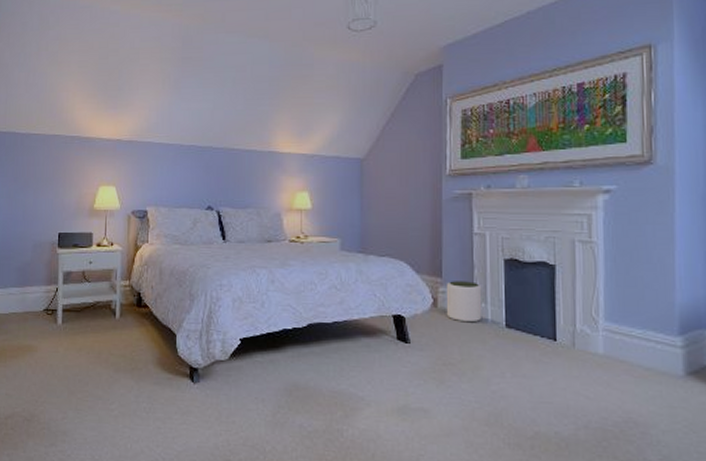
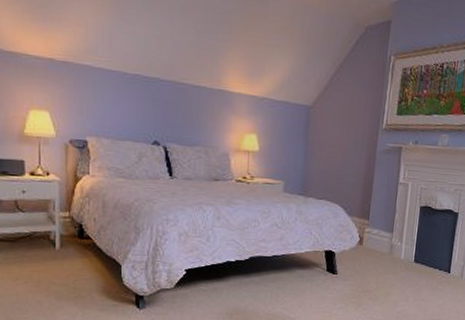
plant pot: present [446,281,483,323] -> none [369,223,400,258]

